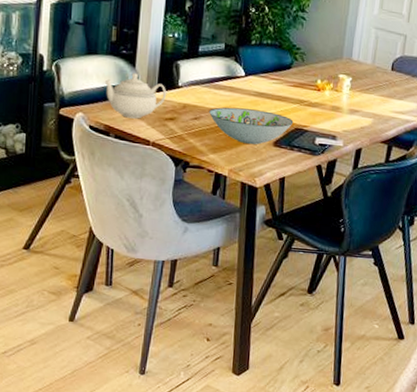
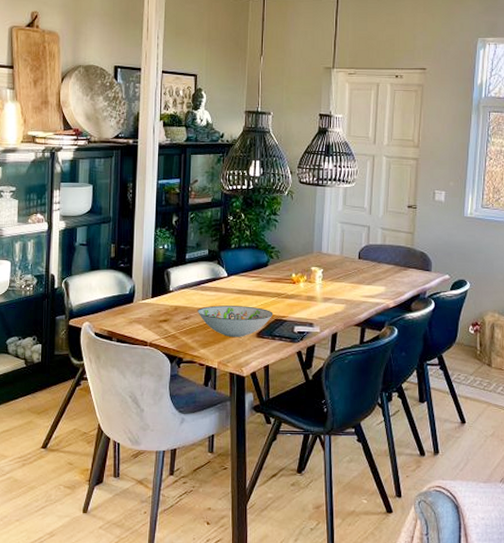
teapot: present [104,73,166,119] -> none [106,283,159,323]

